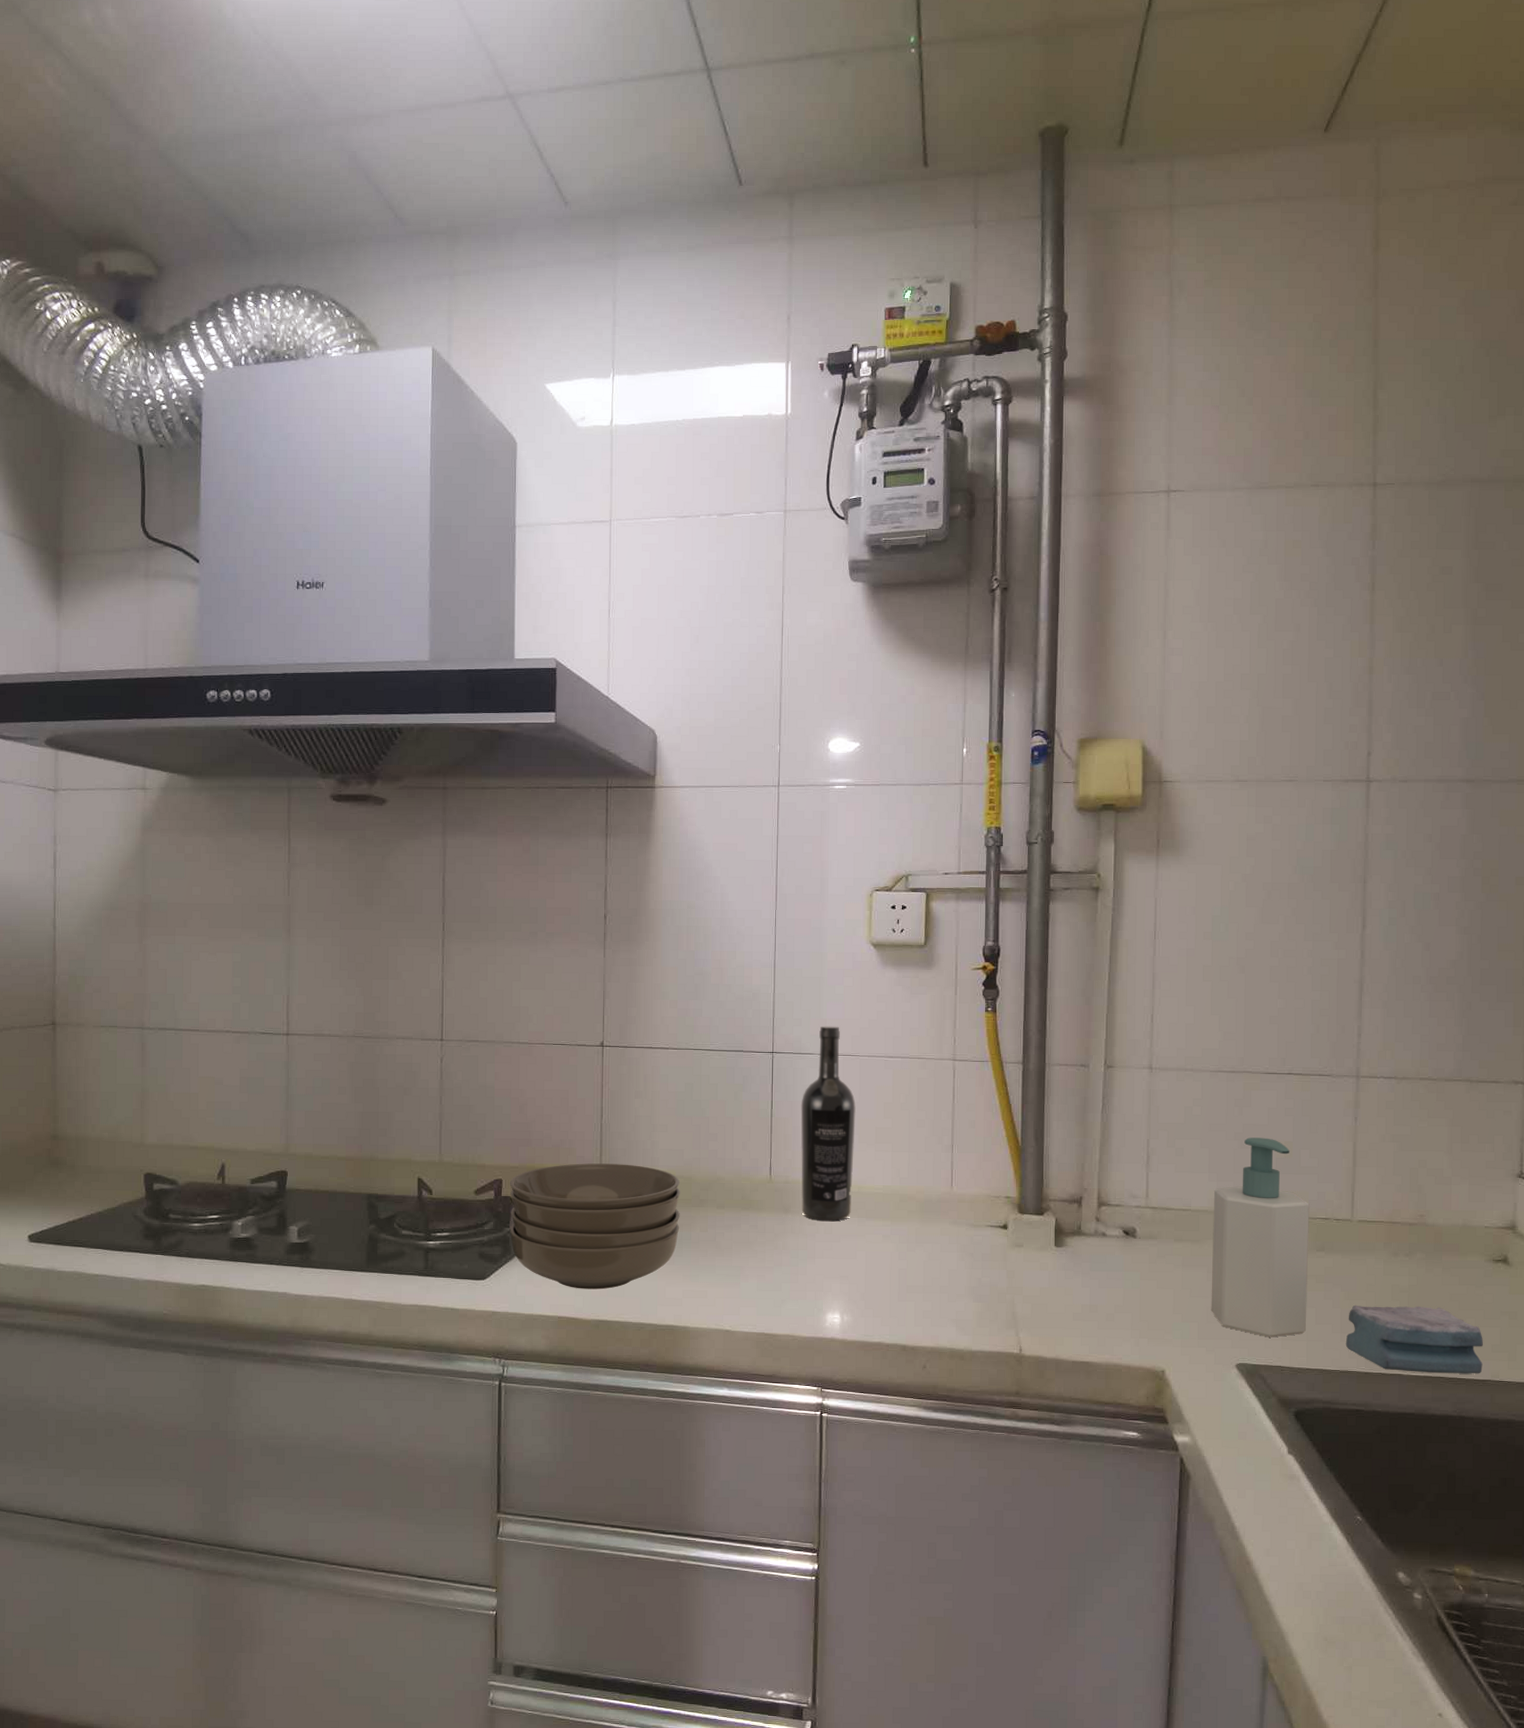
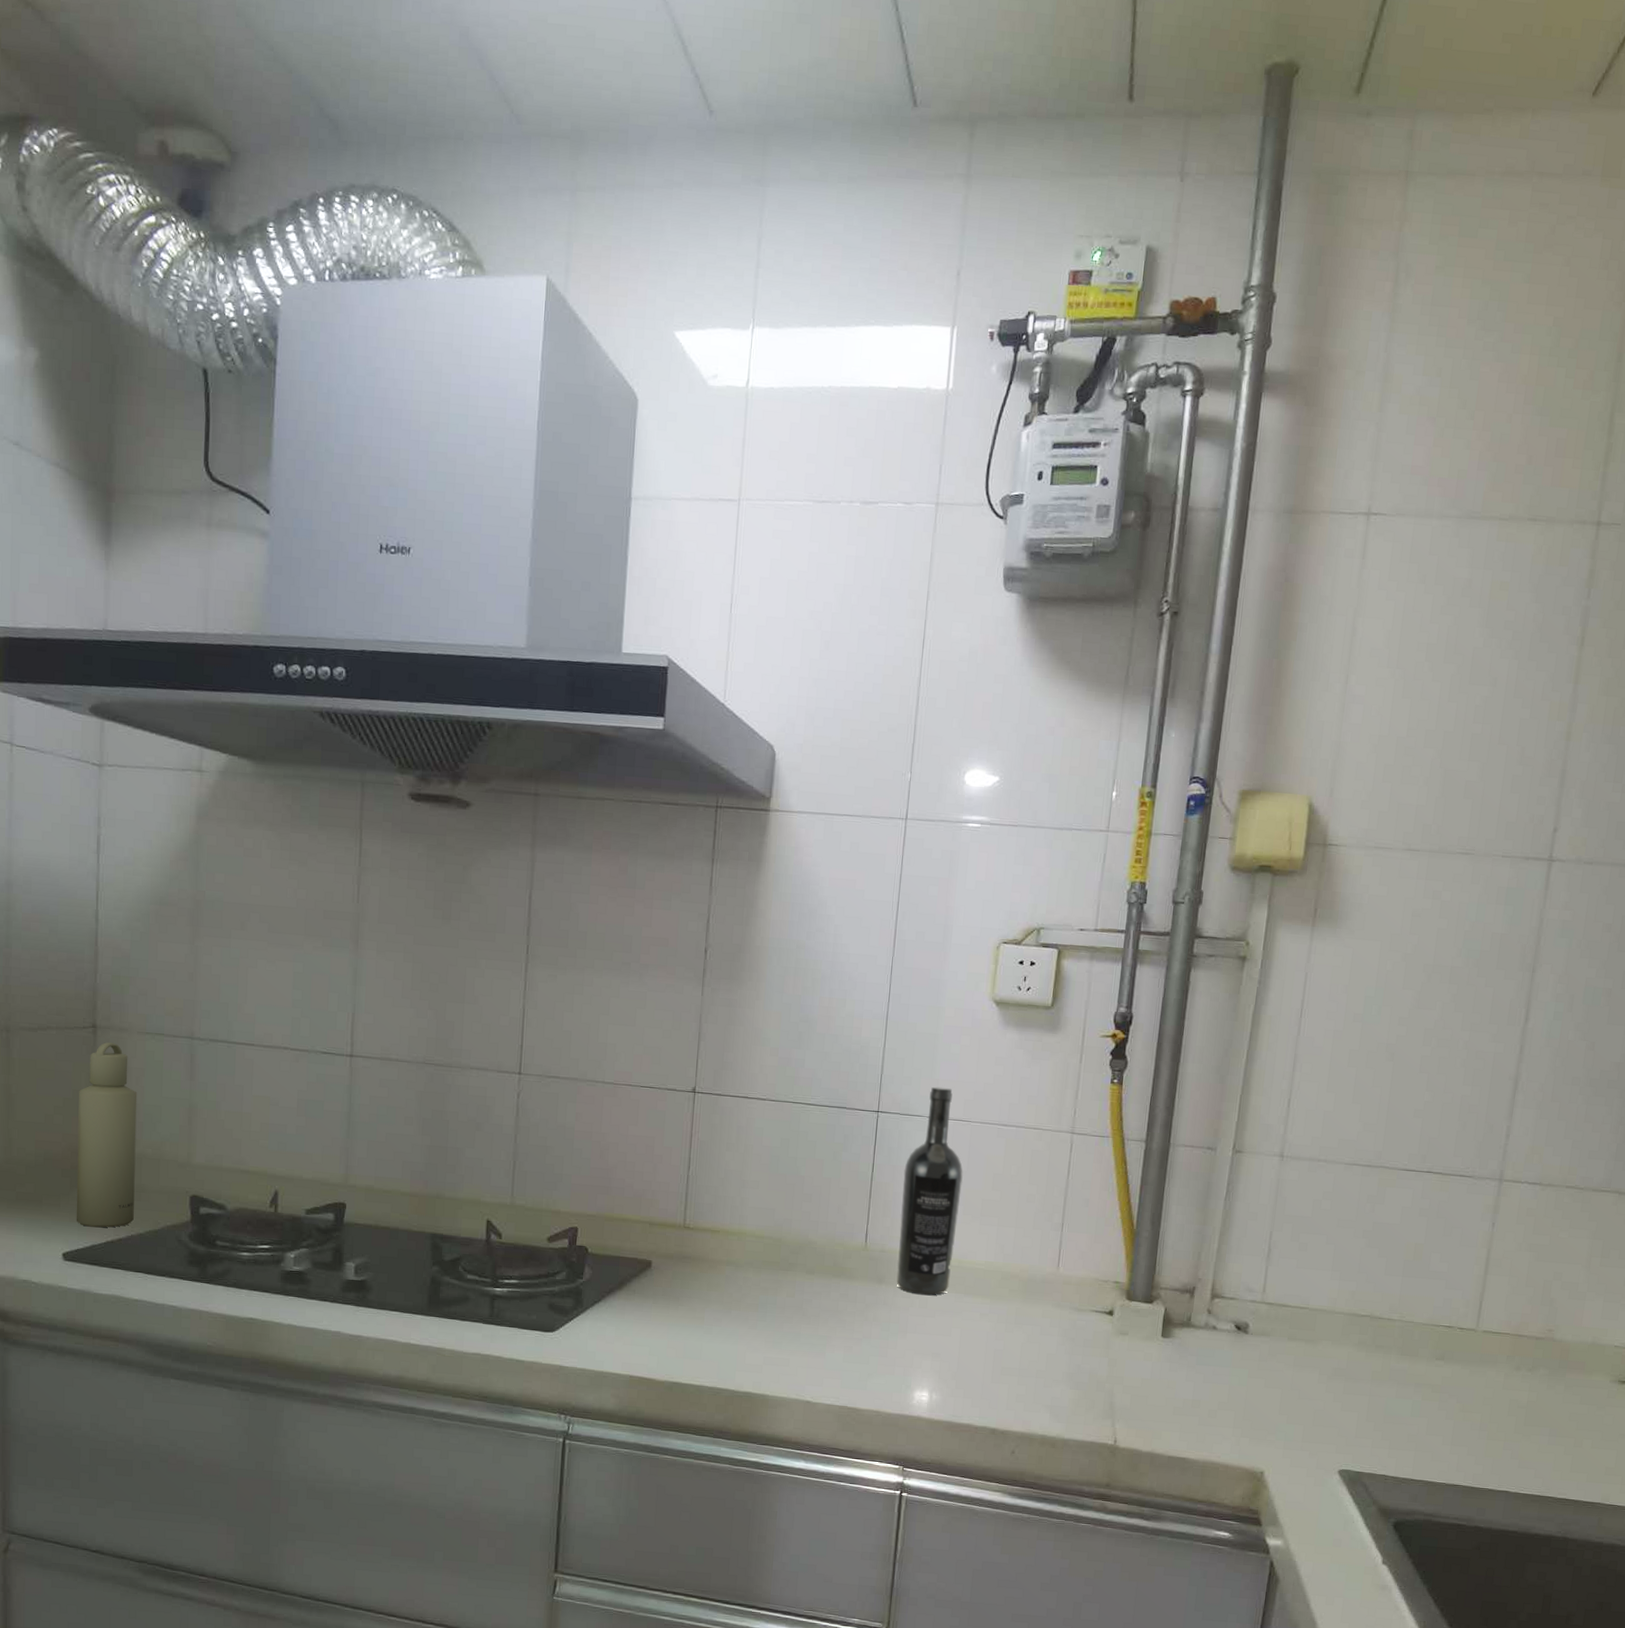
bottle: none [40,1037,94,1209] -> present [76,1042,138,1228]
bowl: present [509,1163,680,1290] -> none [583,1216,768,1350]
soap bottle: present [1211,1137,1310,1338] -> none [1318,1236,1434,1446]
sponge: present [1345,1305,1483,1374] -> none [1454,1417,1598,1496]

